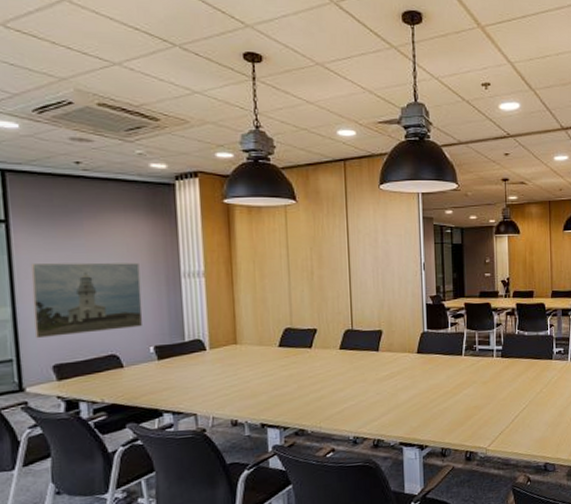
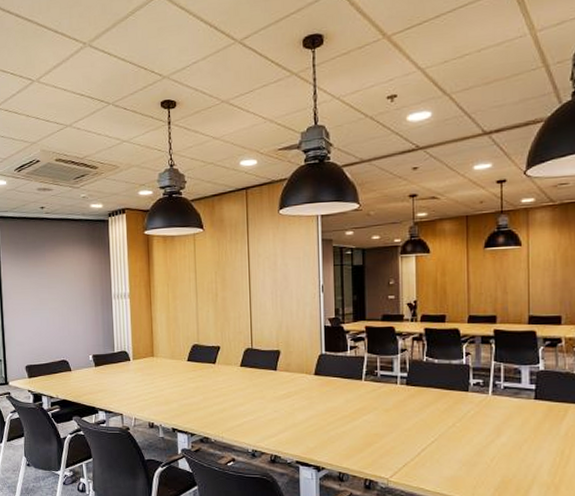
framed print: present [30,262,143,339] -> none [12,286,85,345]

